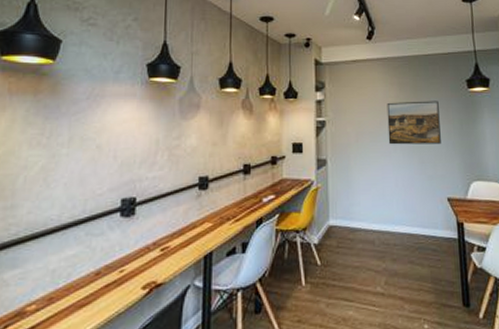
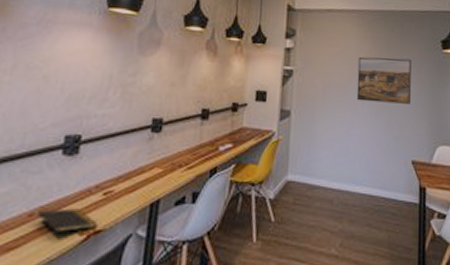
notepad: none [103,265,158,296] -> present [37,208,98,241]

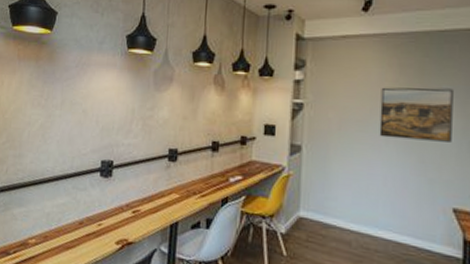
notepad: present [37,208,98,241] -> none [85,220,129,246]

